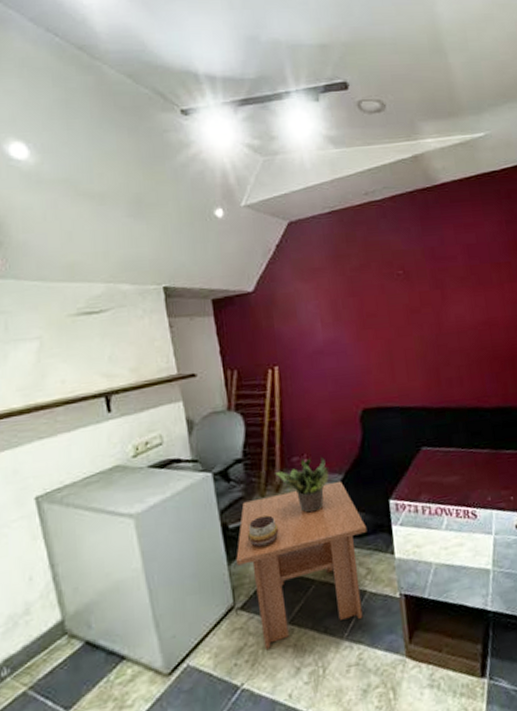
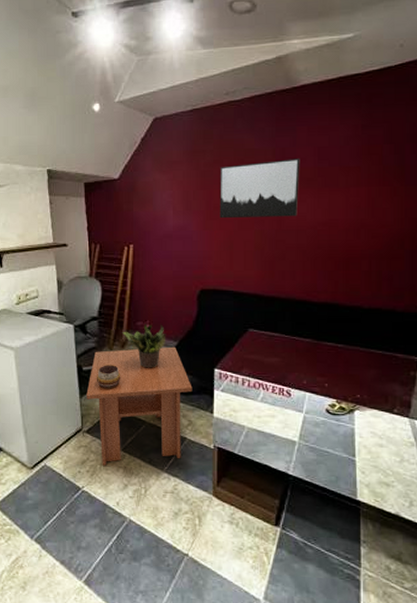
wall art: none [368,257,456,326] -> present [219,159,300,218]

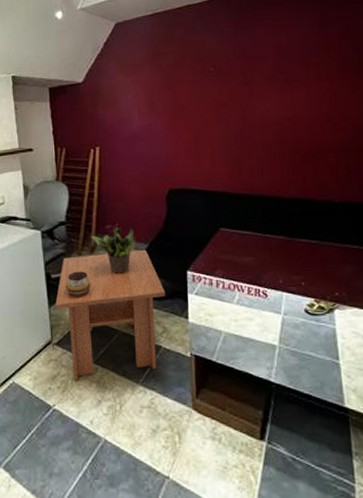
wall art: present [219,159,300,218] -> none [182,57,262,117]

